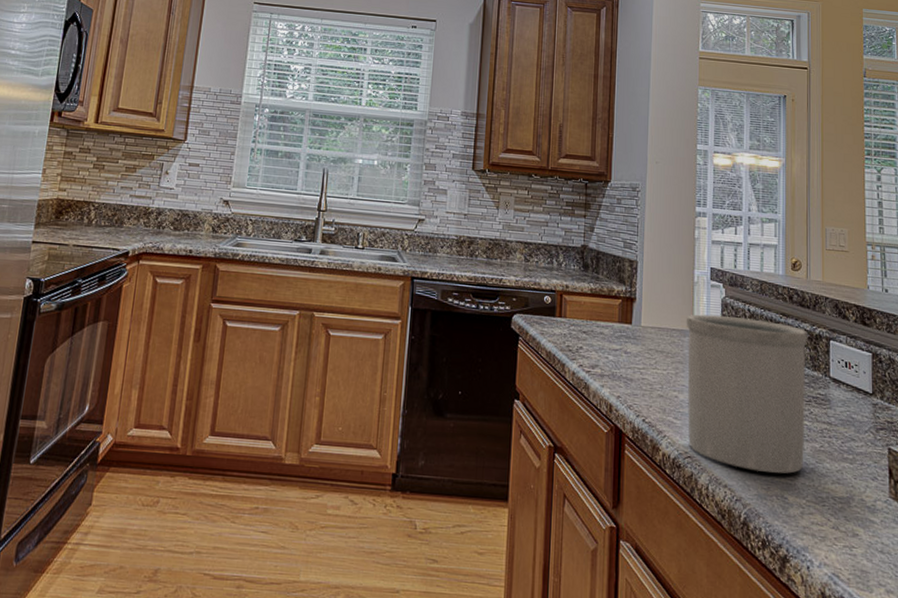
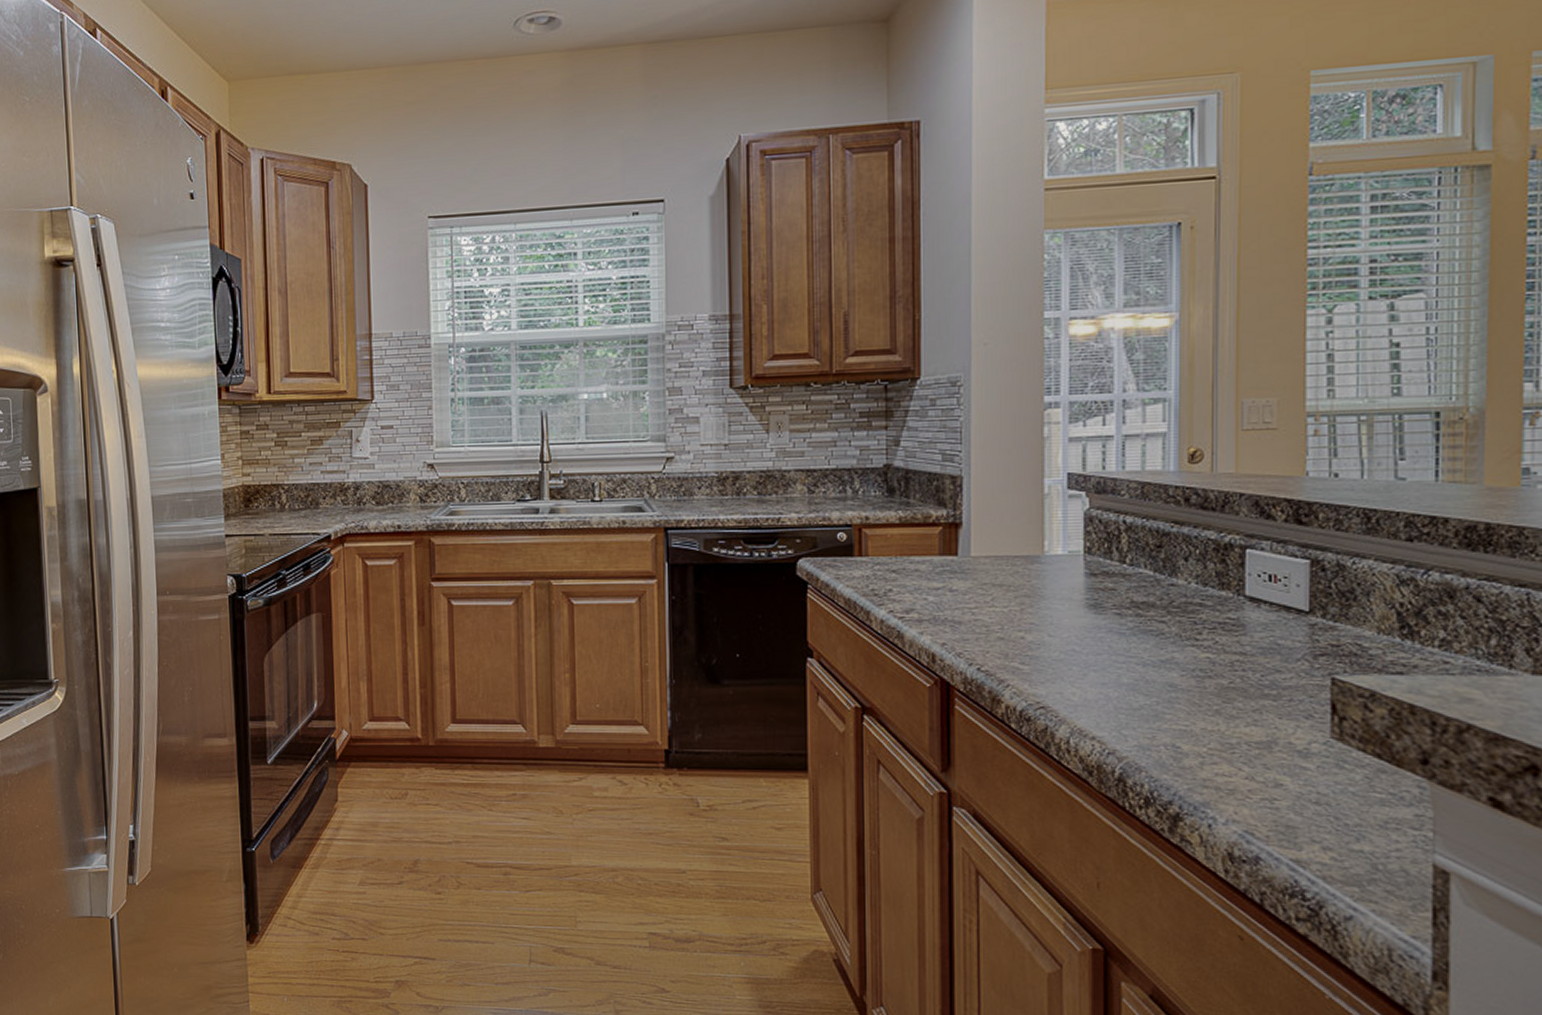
utensil holder: present [686,314,807,474] -> none [1033,532,1211,718]

